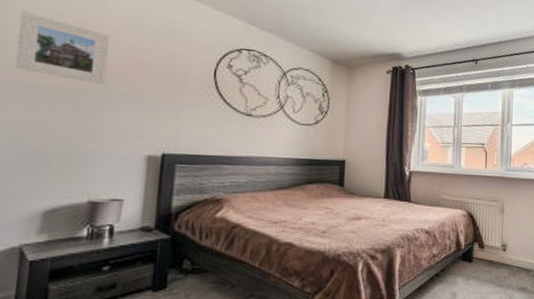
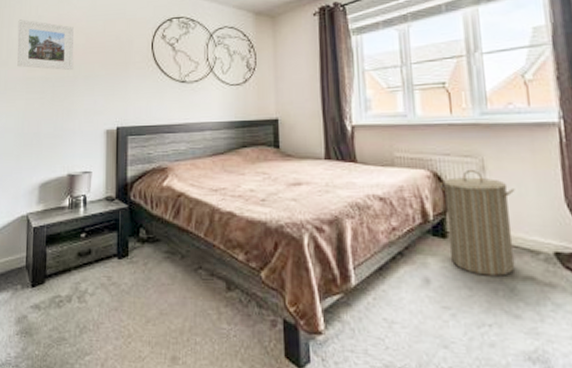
laundry hamper: none [471,210,522,289] -> present [439,169,515,276]

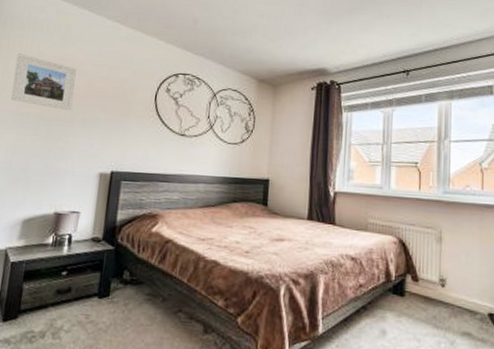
laundry hamper: present [439,169,515,276] -> none [403,238,464,331]

